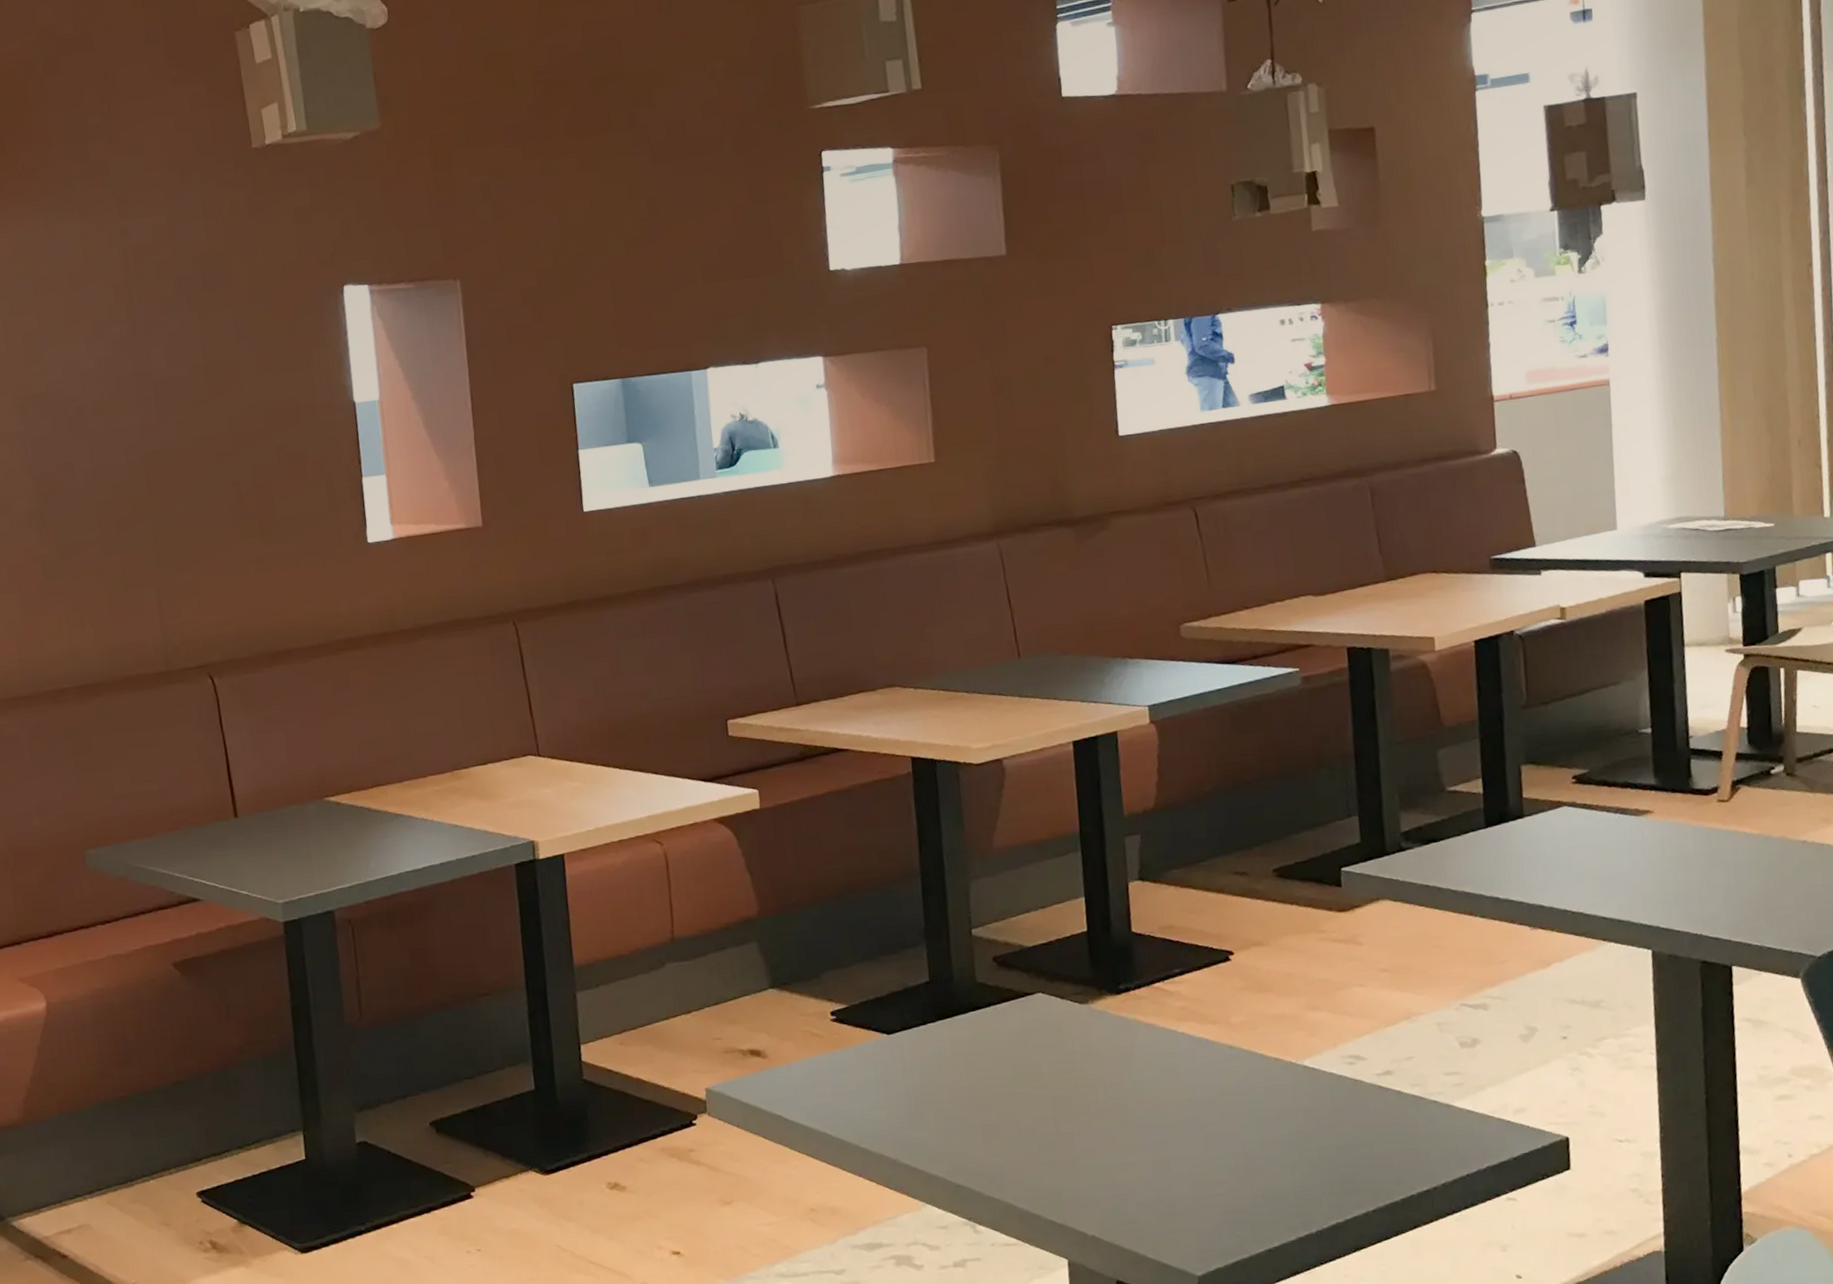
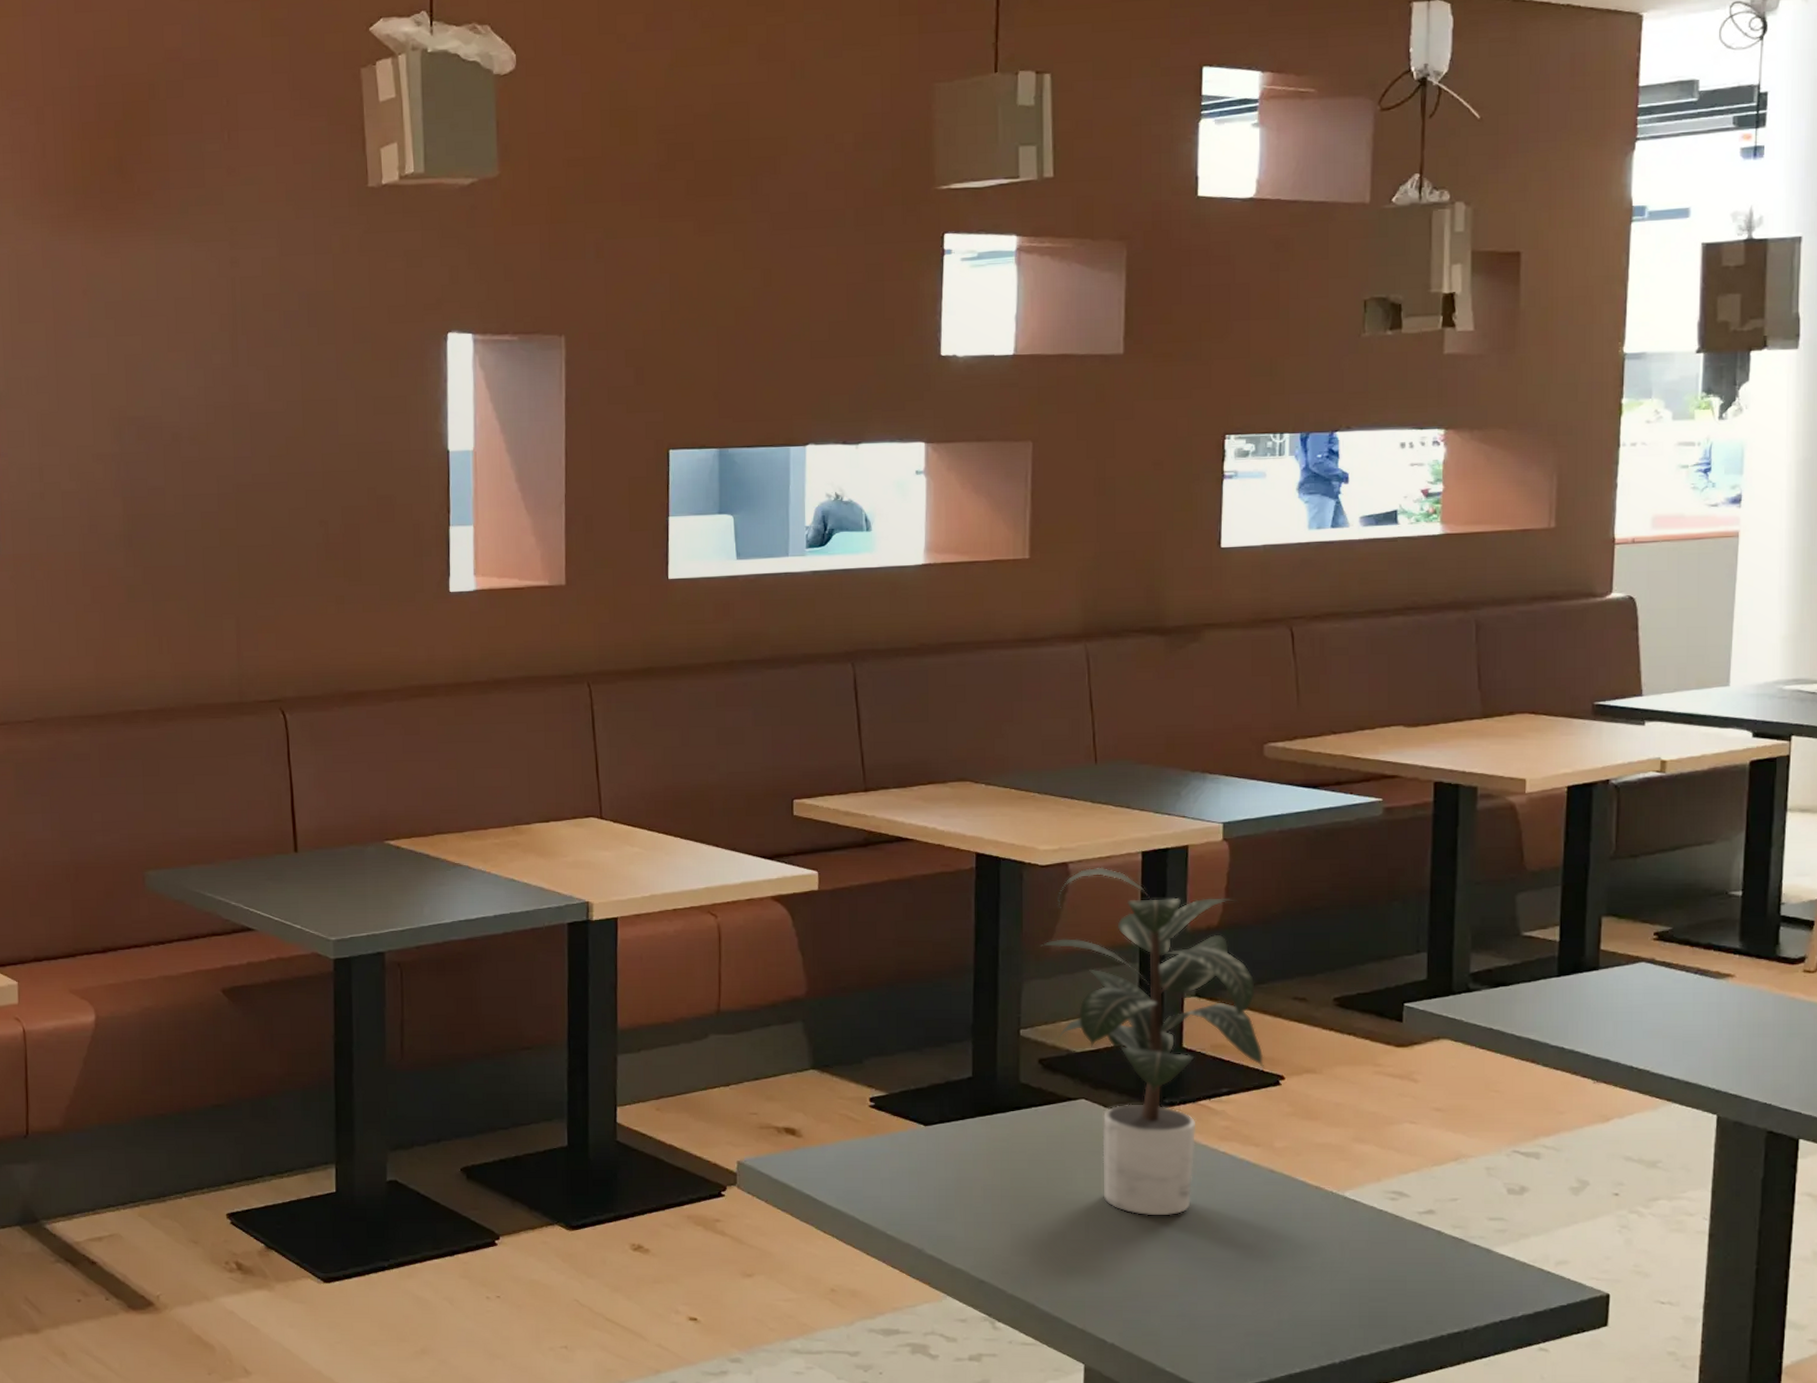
potted plant: none [983,760,1214,1104] -> present [1041,867,1265,1216]

